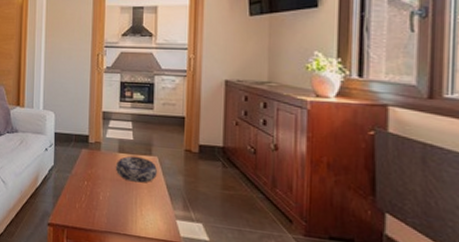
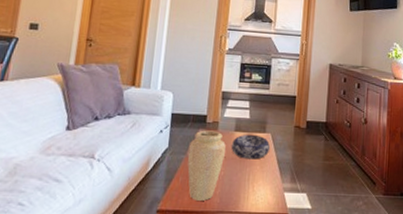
vase: none [72,150,110,220] -> present [187,130,226,201]

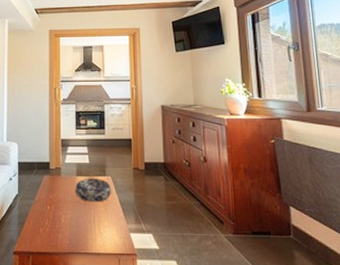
vase: present [187,130,226,201] -> none [36,176,70,243]

